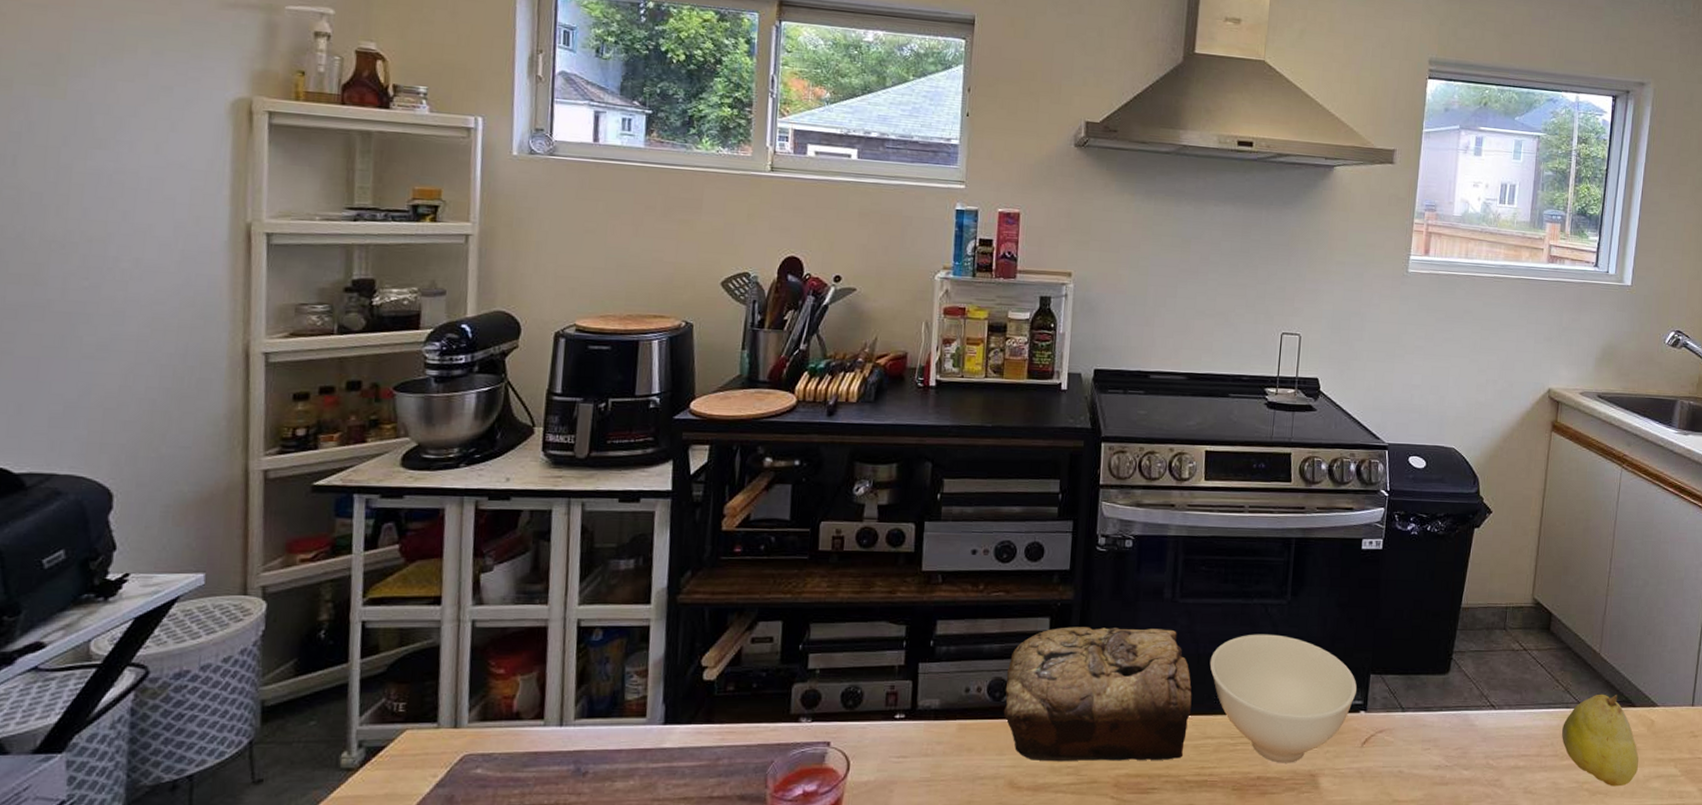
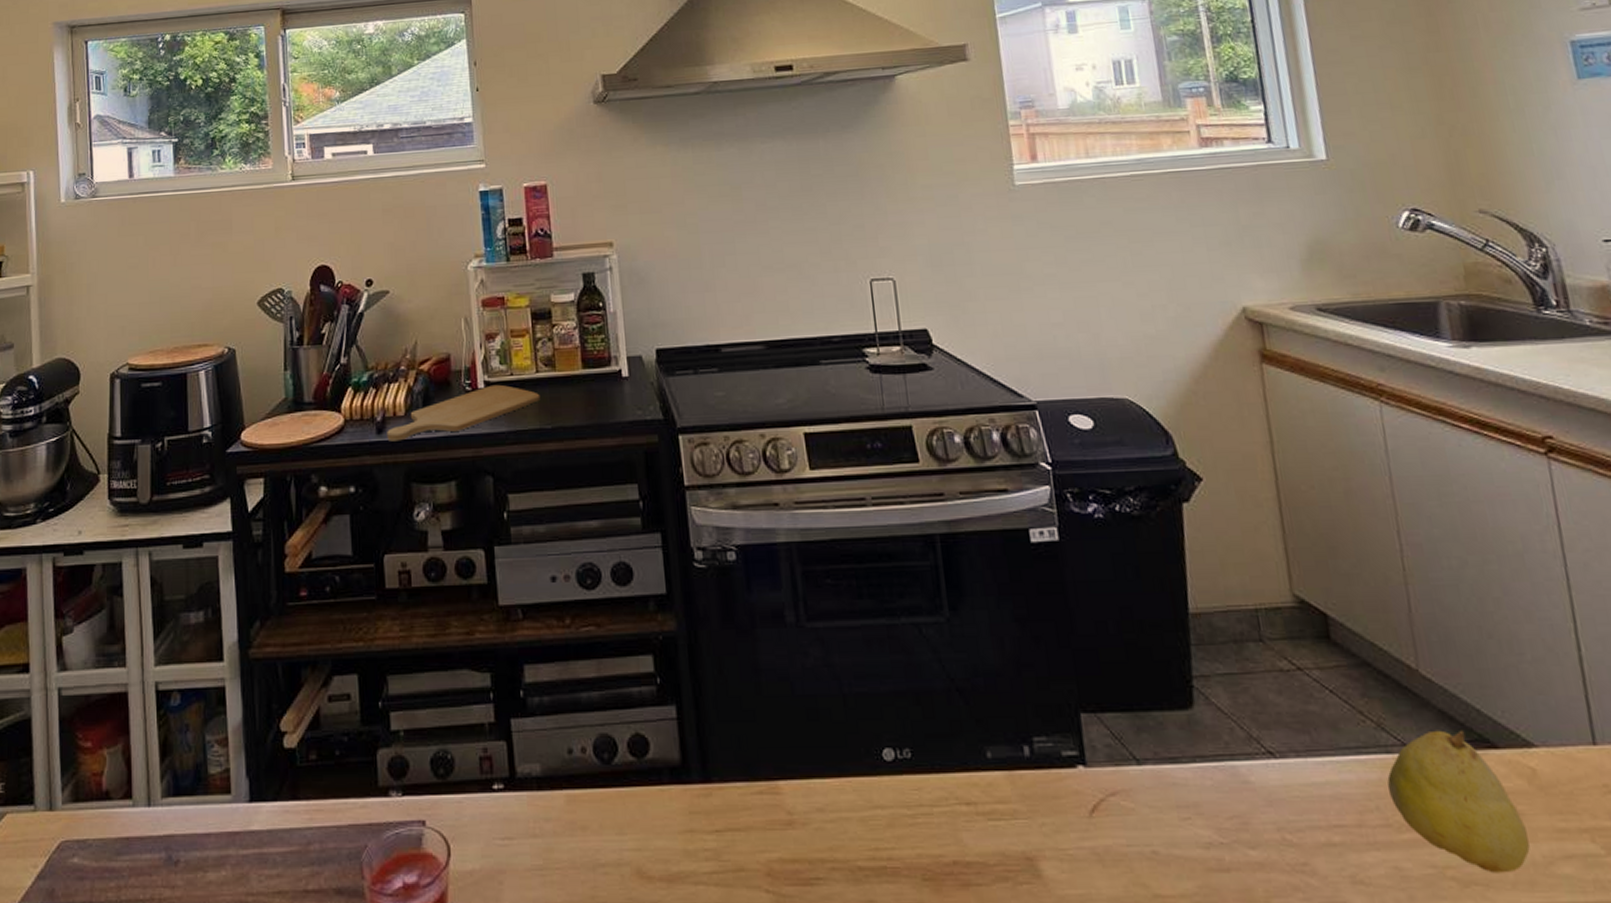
chopping board: none [837,384,986,425] -> present [387,384,541,442]
bread loaf: present [1003,627,1192,762] -> none [612,663,848,843]
bowl: present [1209,634,1357,763] -> none [859,663,1067,842]

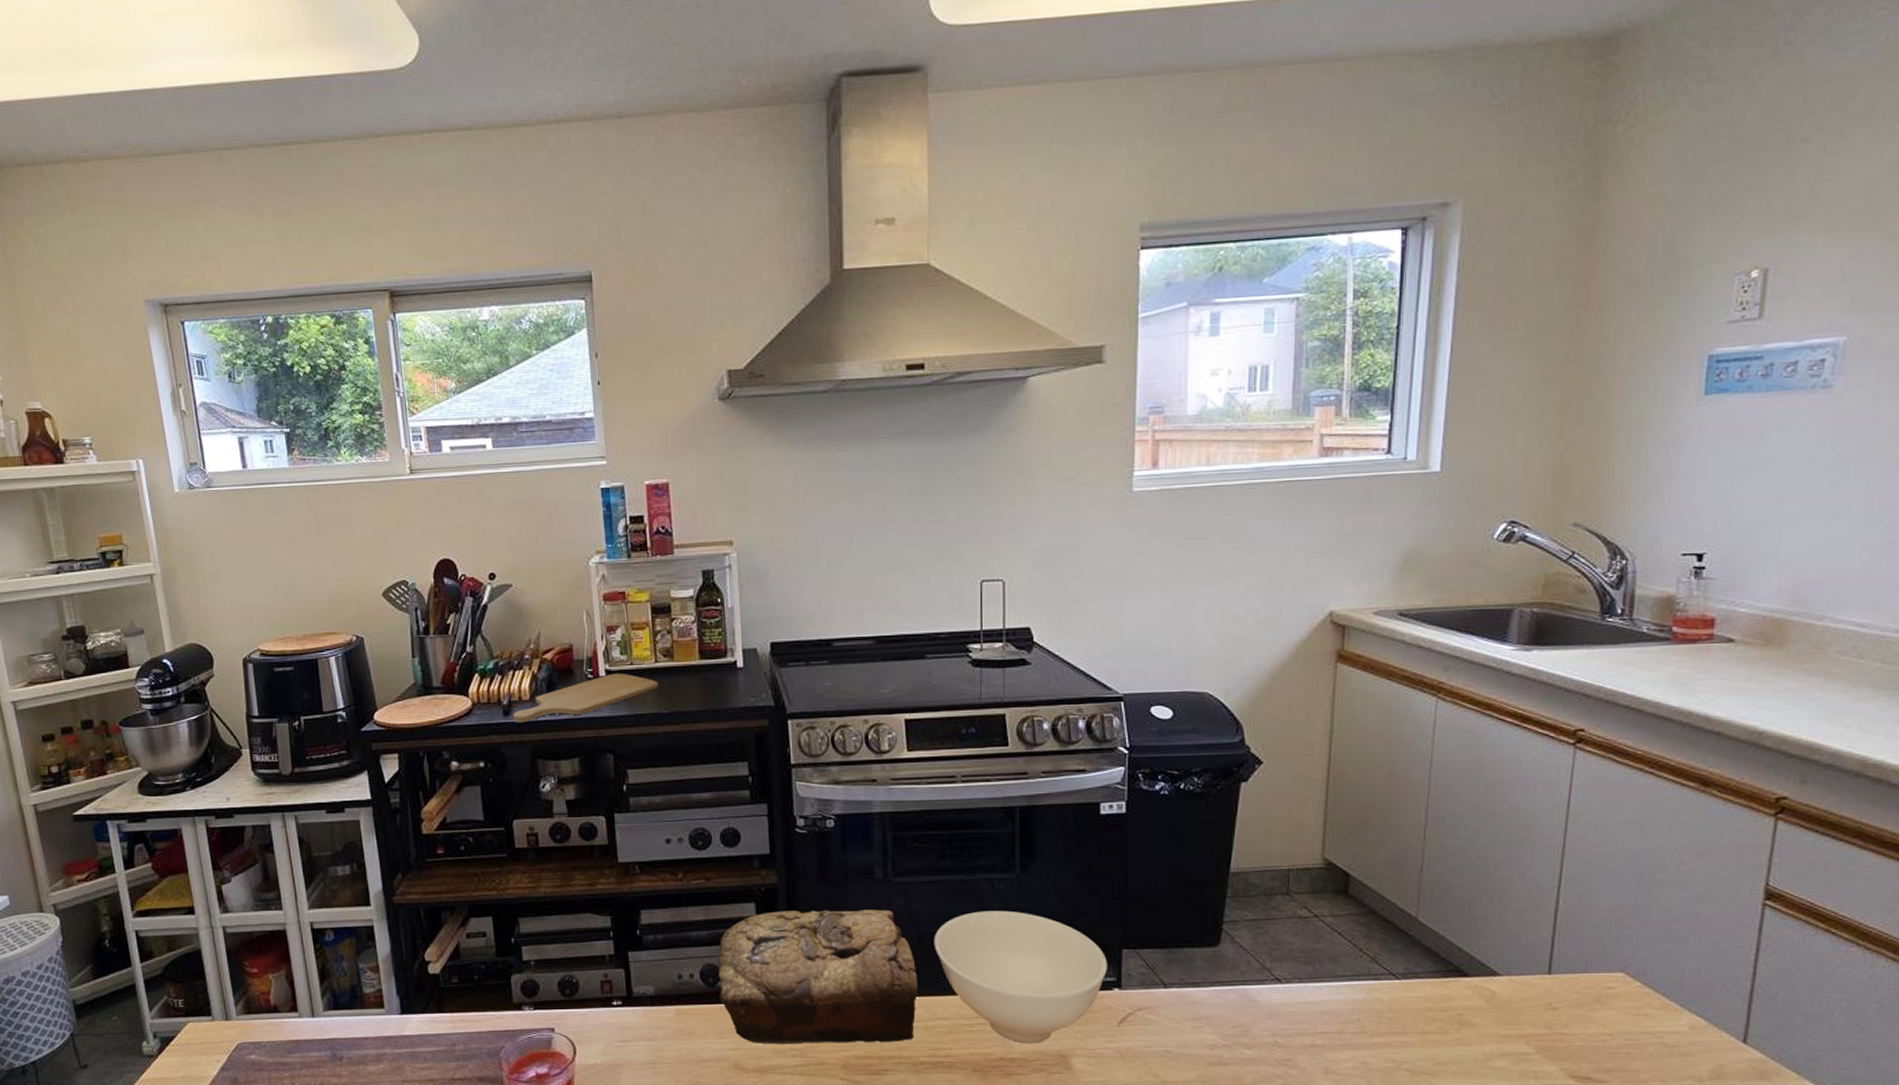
bread loaf: none [612,663,848,843] -> present [717,909,918,1044]
bowl: none [859,663,1067,842] -> present [933,910,1107,1044]
fruit: present [1387,729,1530,873] -> none [1369,963,1476,1066]

